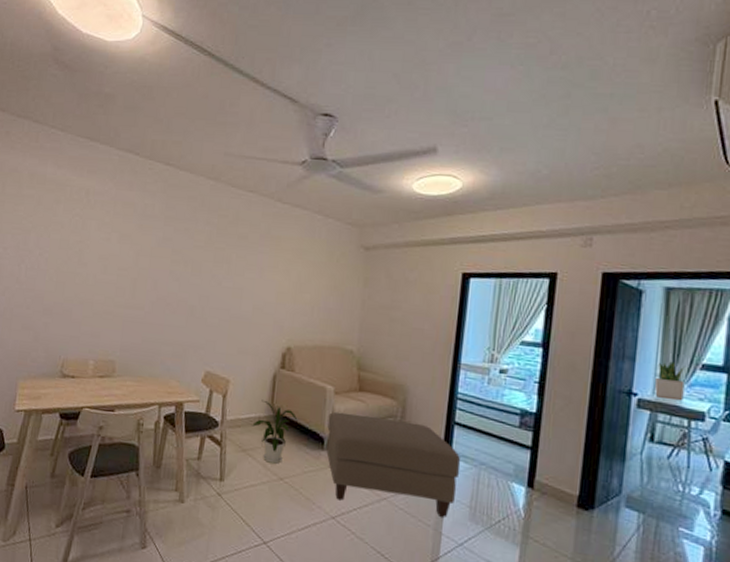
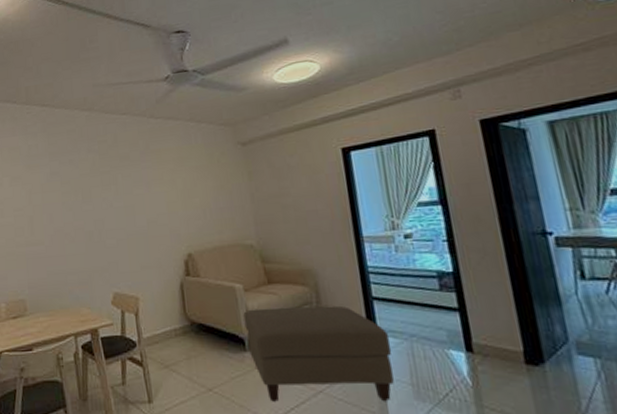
house plant: present [252,399,298,464] -> none [169,311,214,375]
planter: present [654,361,685,401] -> none [565,192,603,233]

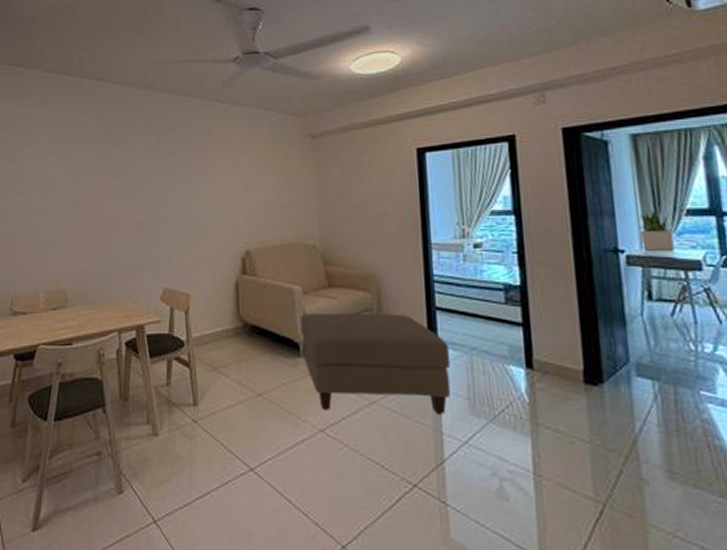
planter: none [565,192,603,233] -> present [639,211,675,253]

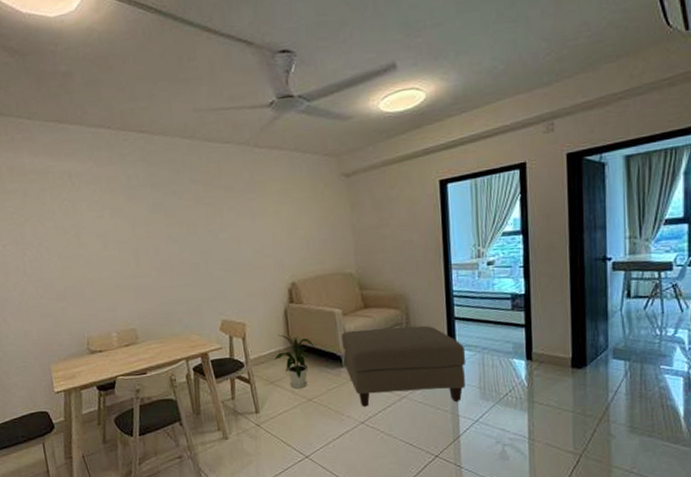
house plant: none [220,310,268,379] -> present [274,334,315,389]
planter: present [639,211,675,253] -> none [625,222,652,259]

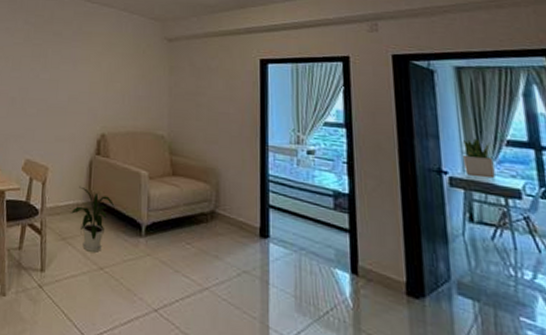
ottoman: present [341,325,466,407] -> none [144,197,281,309]
planter: none [625,222,652,259] -> present [462,138,495,179]

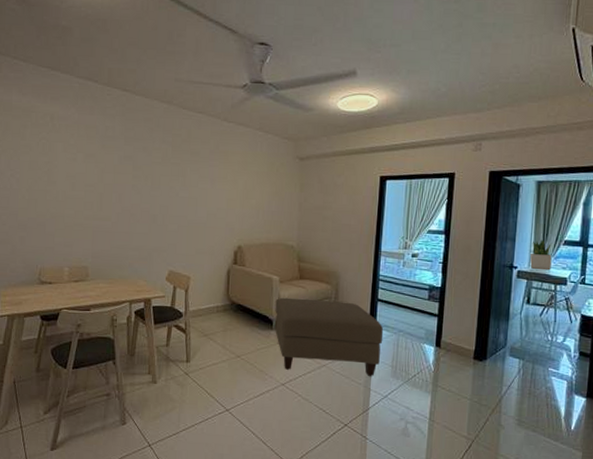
house plant: present [71,186,115,253] -> none [211,291,250,344]
ottoman: none [144,197,281,309] -> present [275,297,384,376]

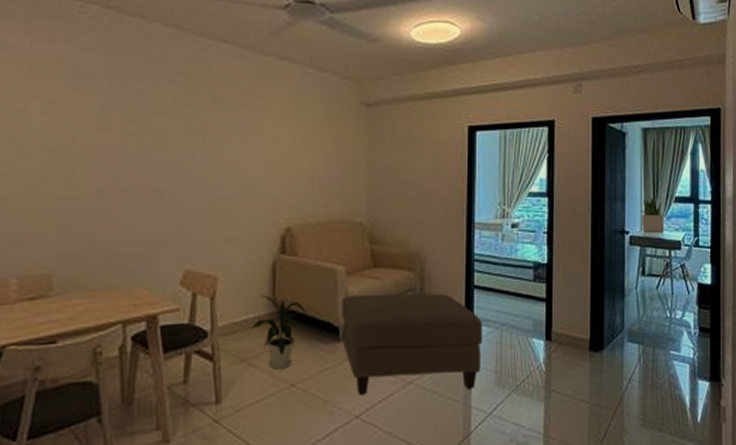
house plant: none [211,291,250,344] -> present [251,294,307,369]

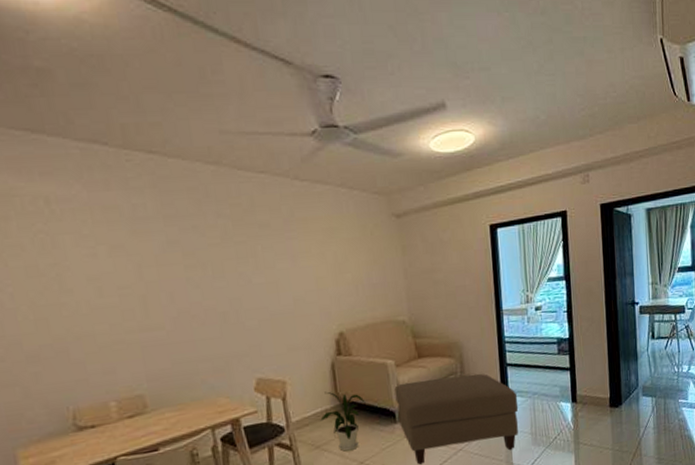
planter: present [641,197,664,234] -> none [648,270,669,303]

